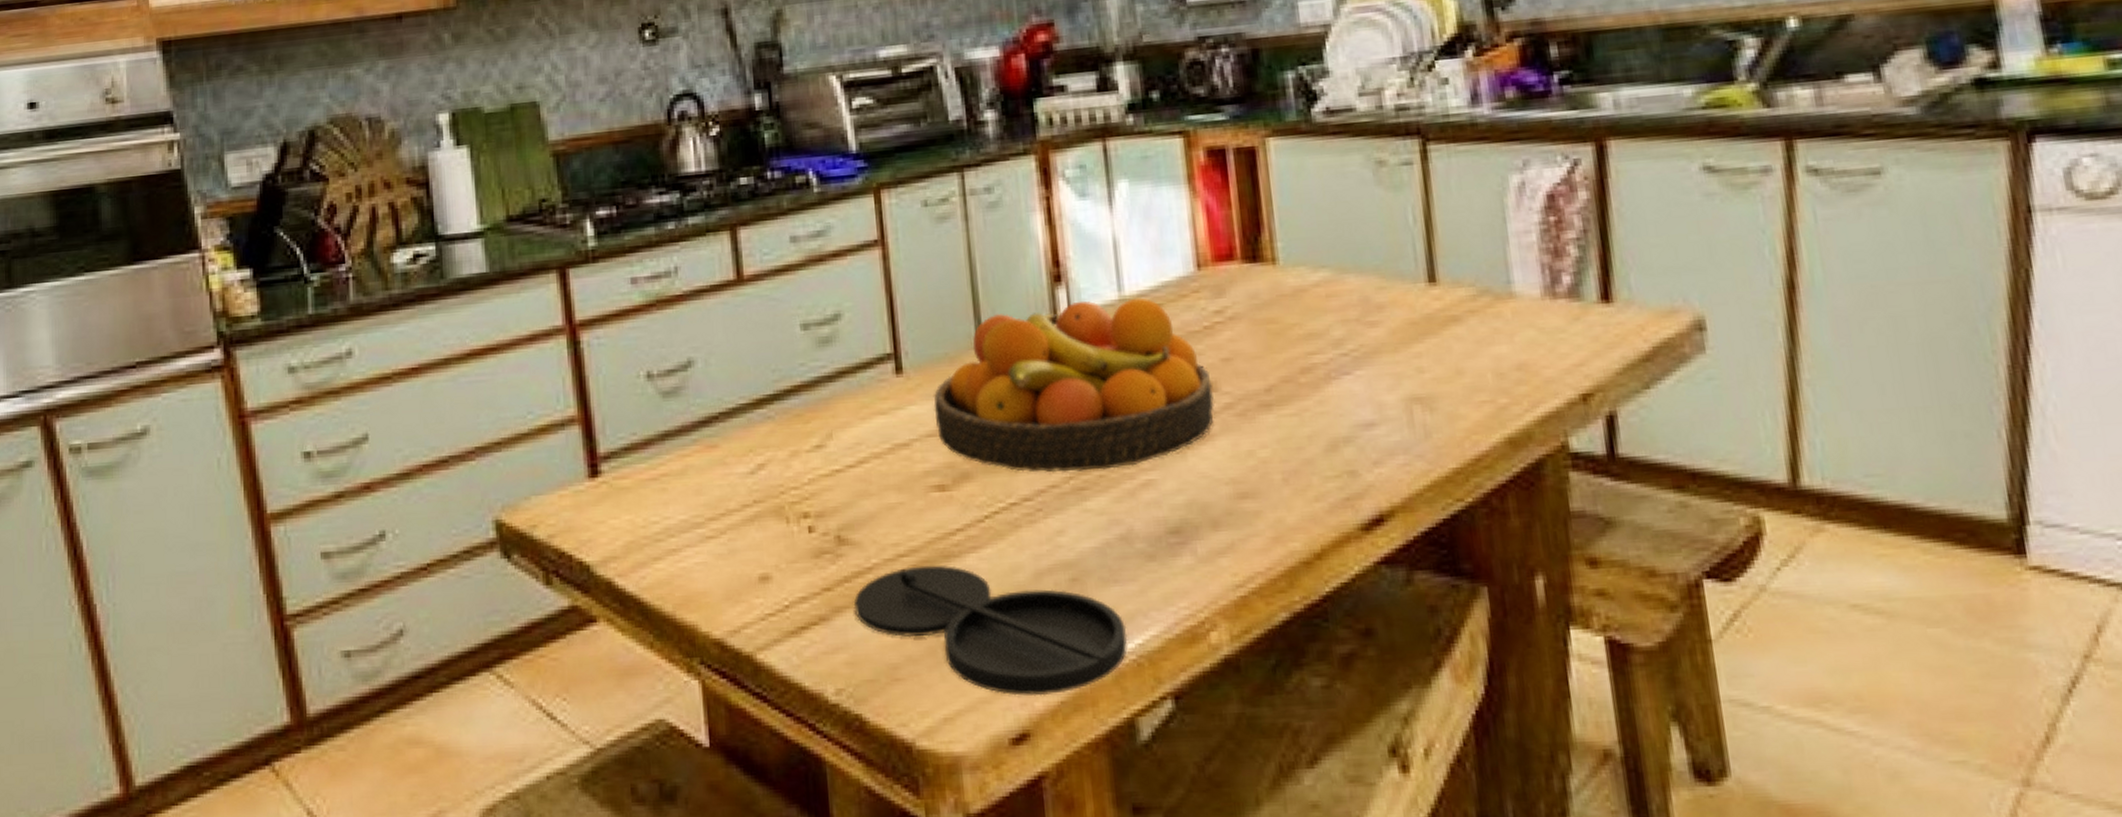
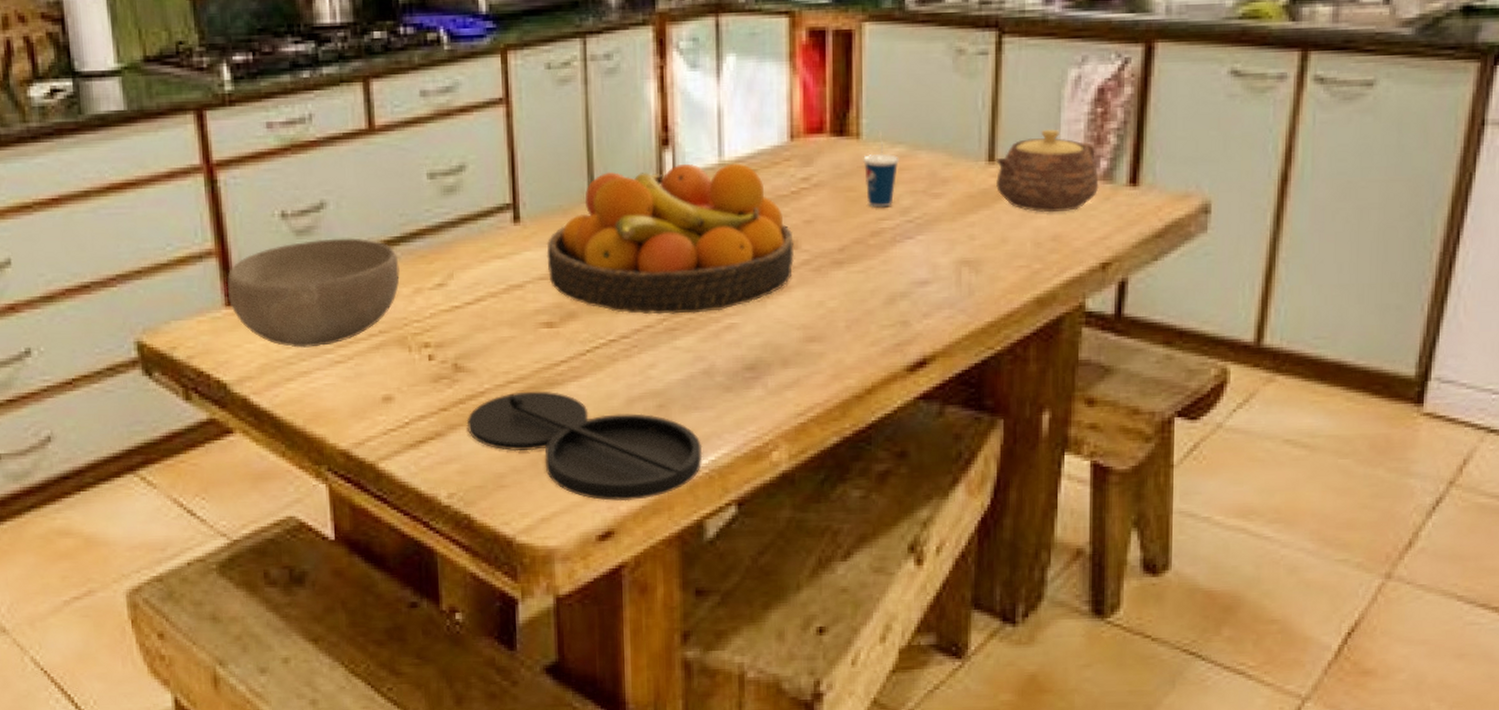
bowl: none [590,397,775,523] -> present [227,237,400,348]
cup: none [1282,254,1324,341] -> present [863,130,899,208]
teapot: none [1436,242,1565,339] -> present [995,129,1099,213]

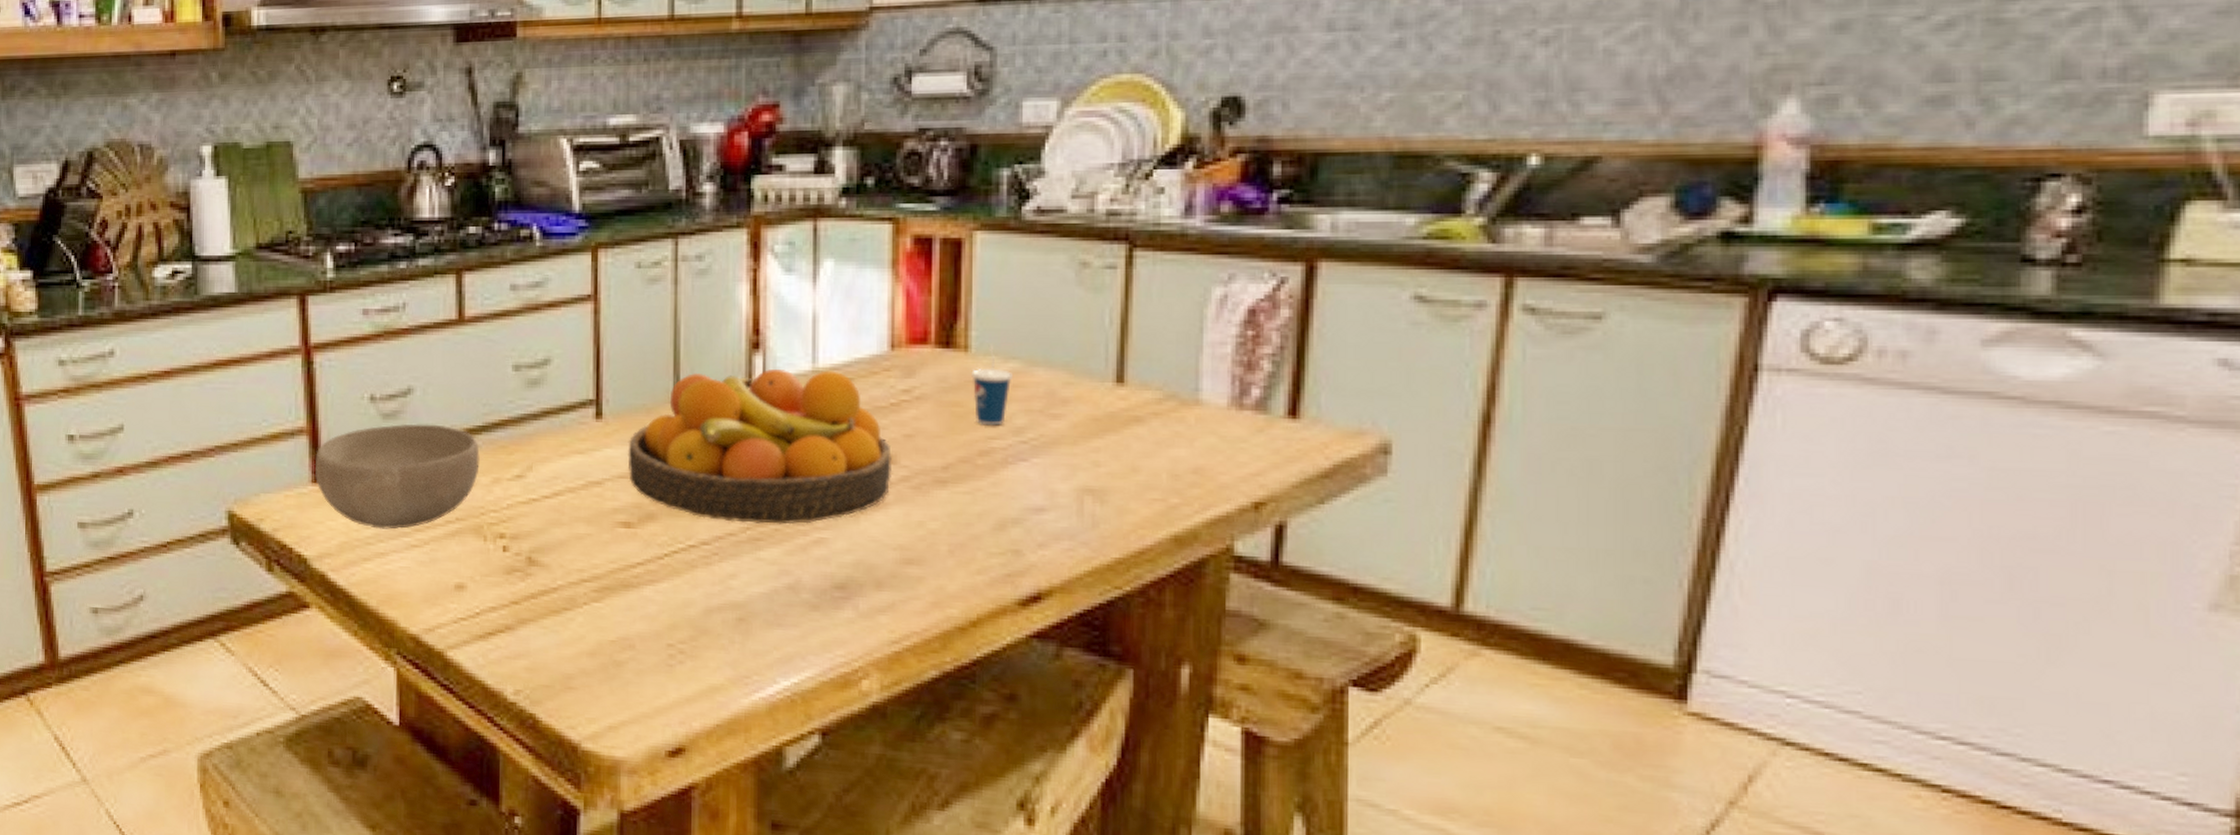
plate: present [466,391,703,502] -> none [537,591,785,718]
teapot: present [995,129,1099,213] -> none [1124,351,1250,443]

